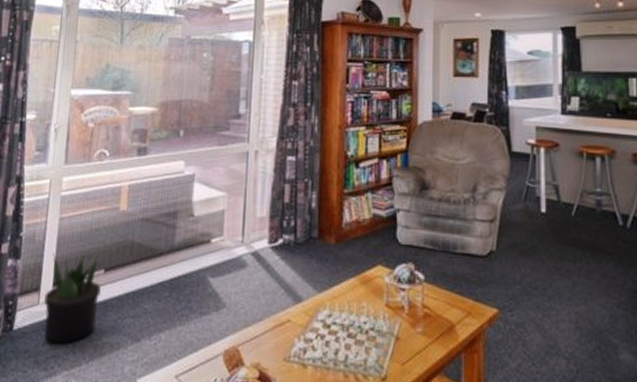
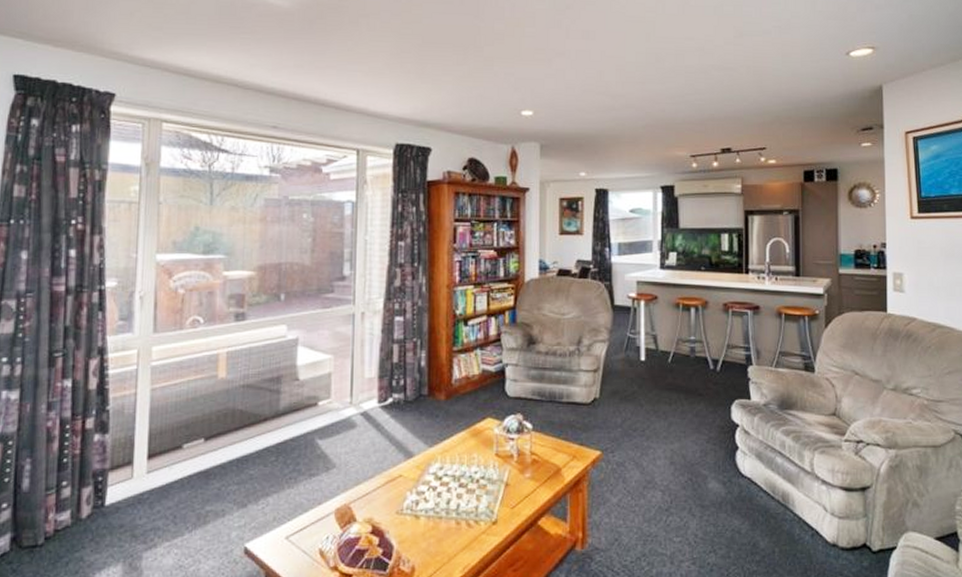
planter: present [43,252,101,344] -> none [139,421,201,516]

